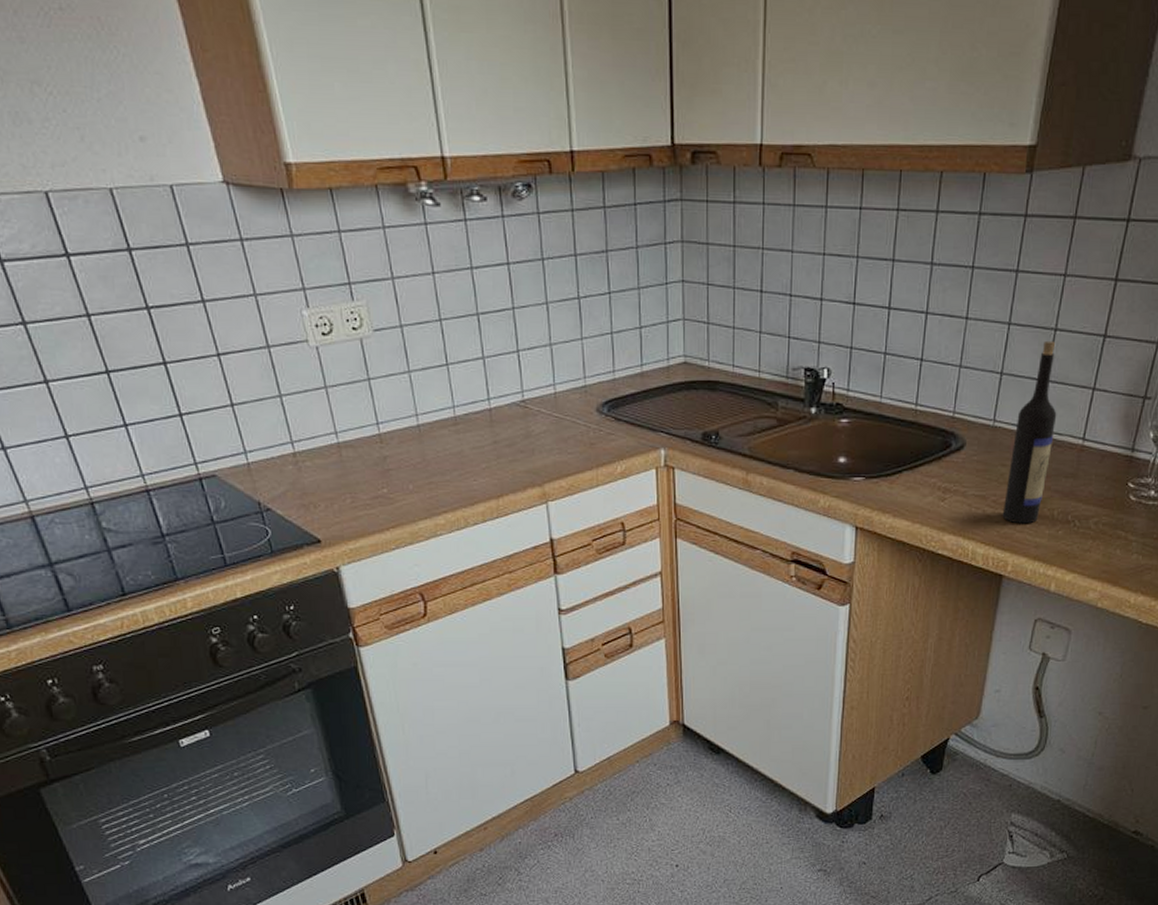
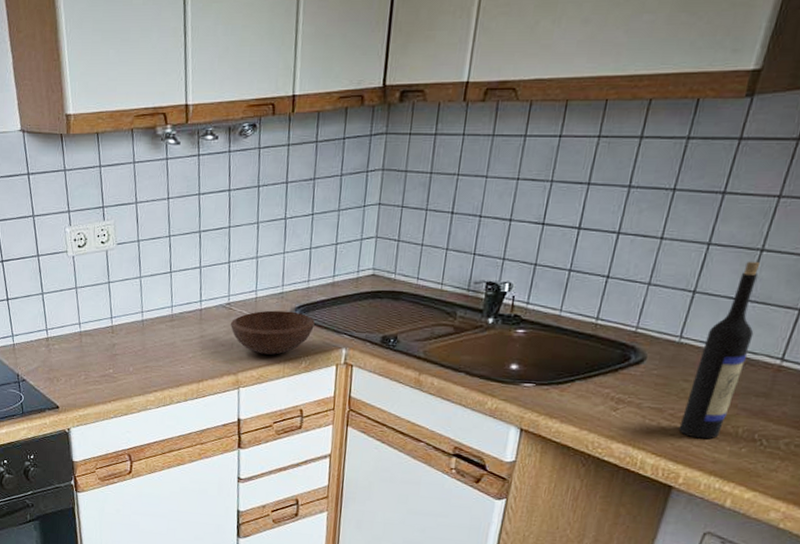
bowl: none [527,407,626,460] -> present [230,310,315,355]

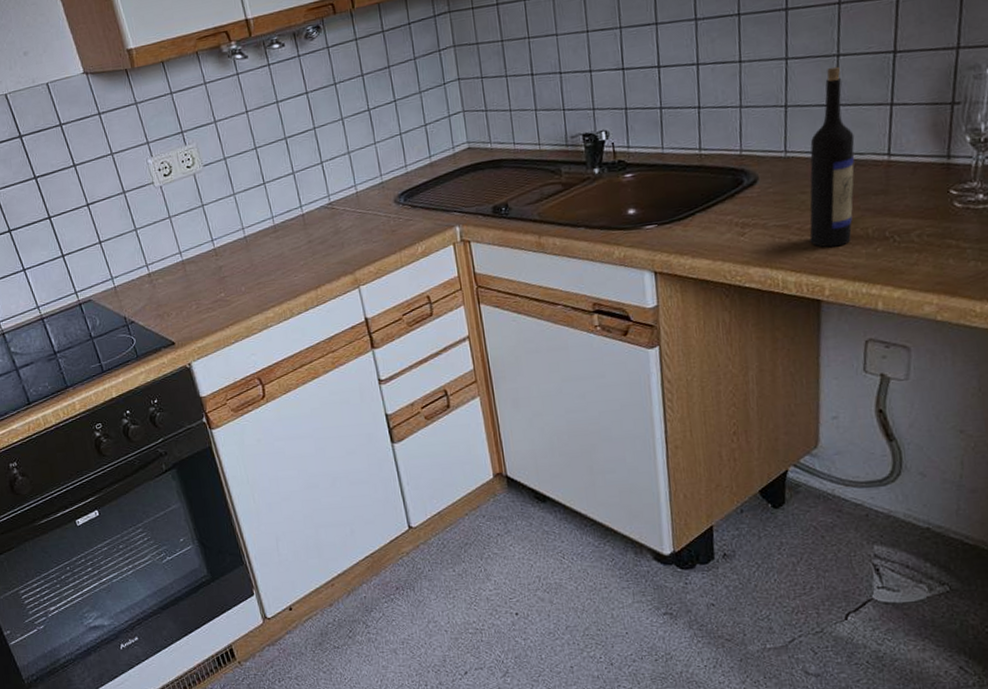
bowl: present [230,310,315,355] -> none [335,199,422,248]

